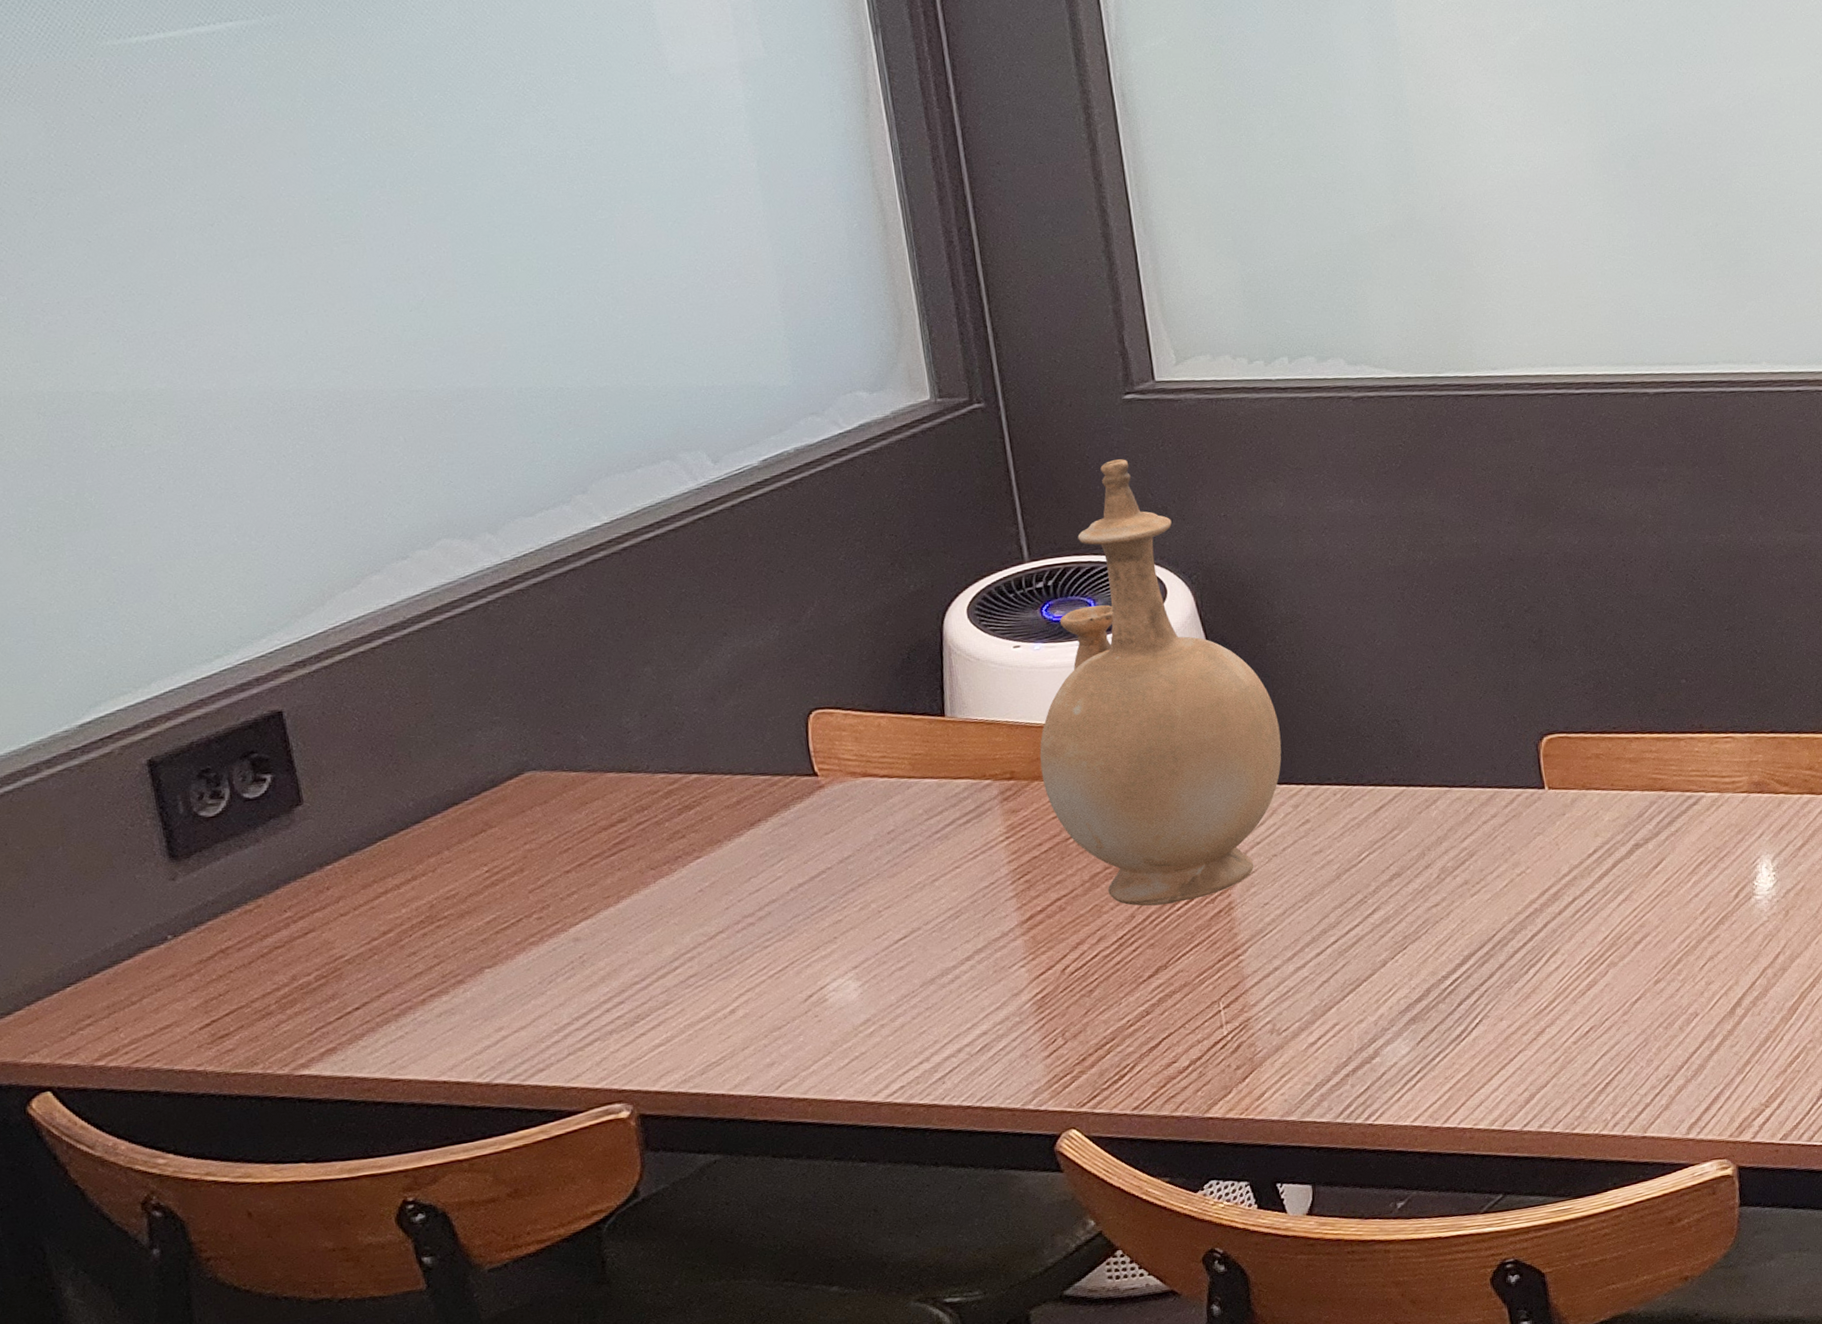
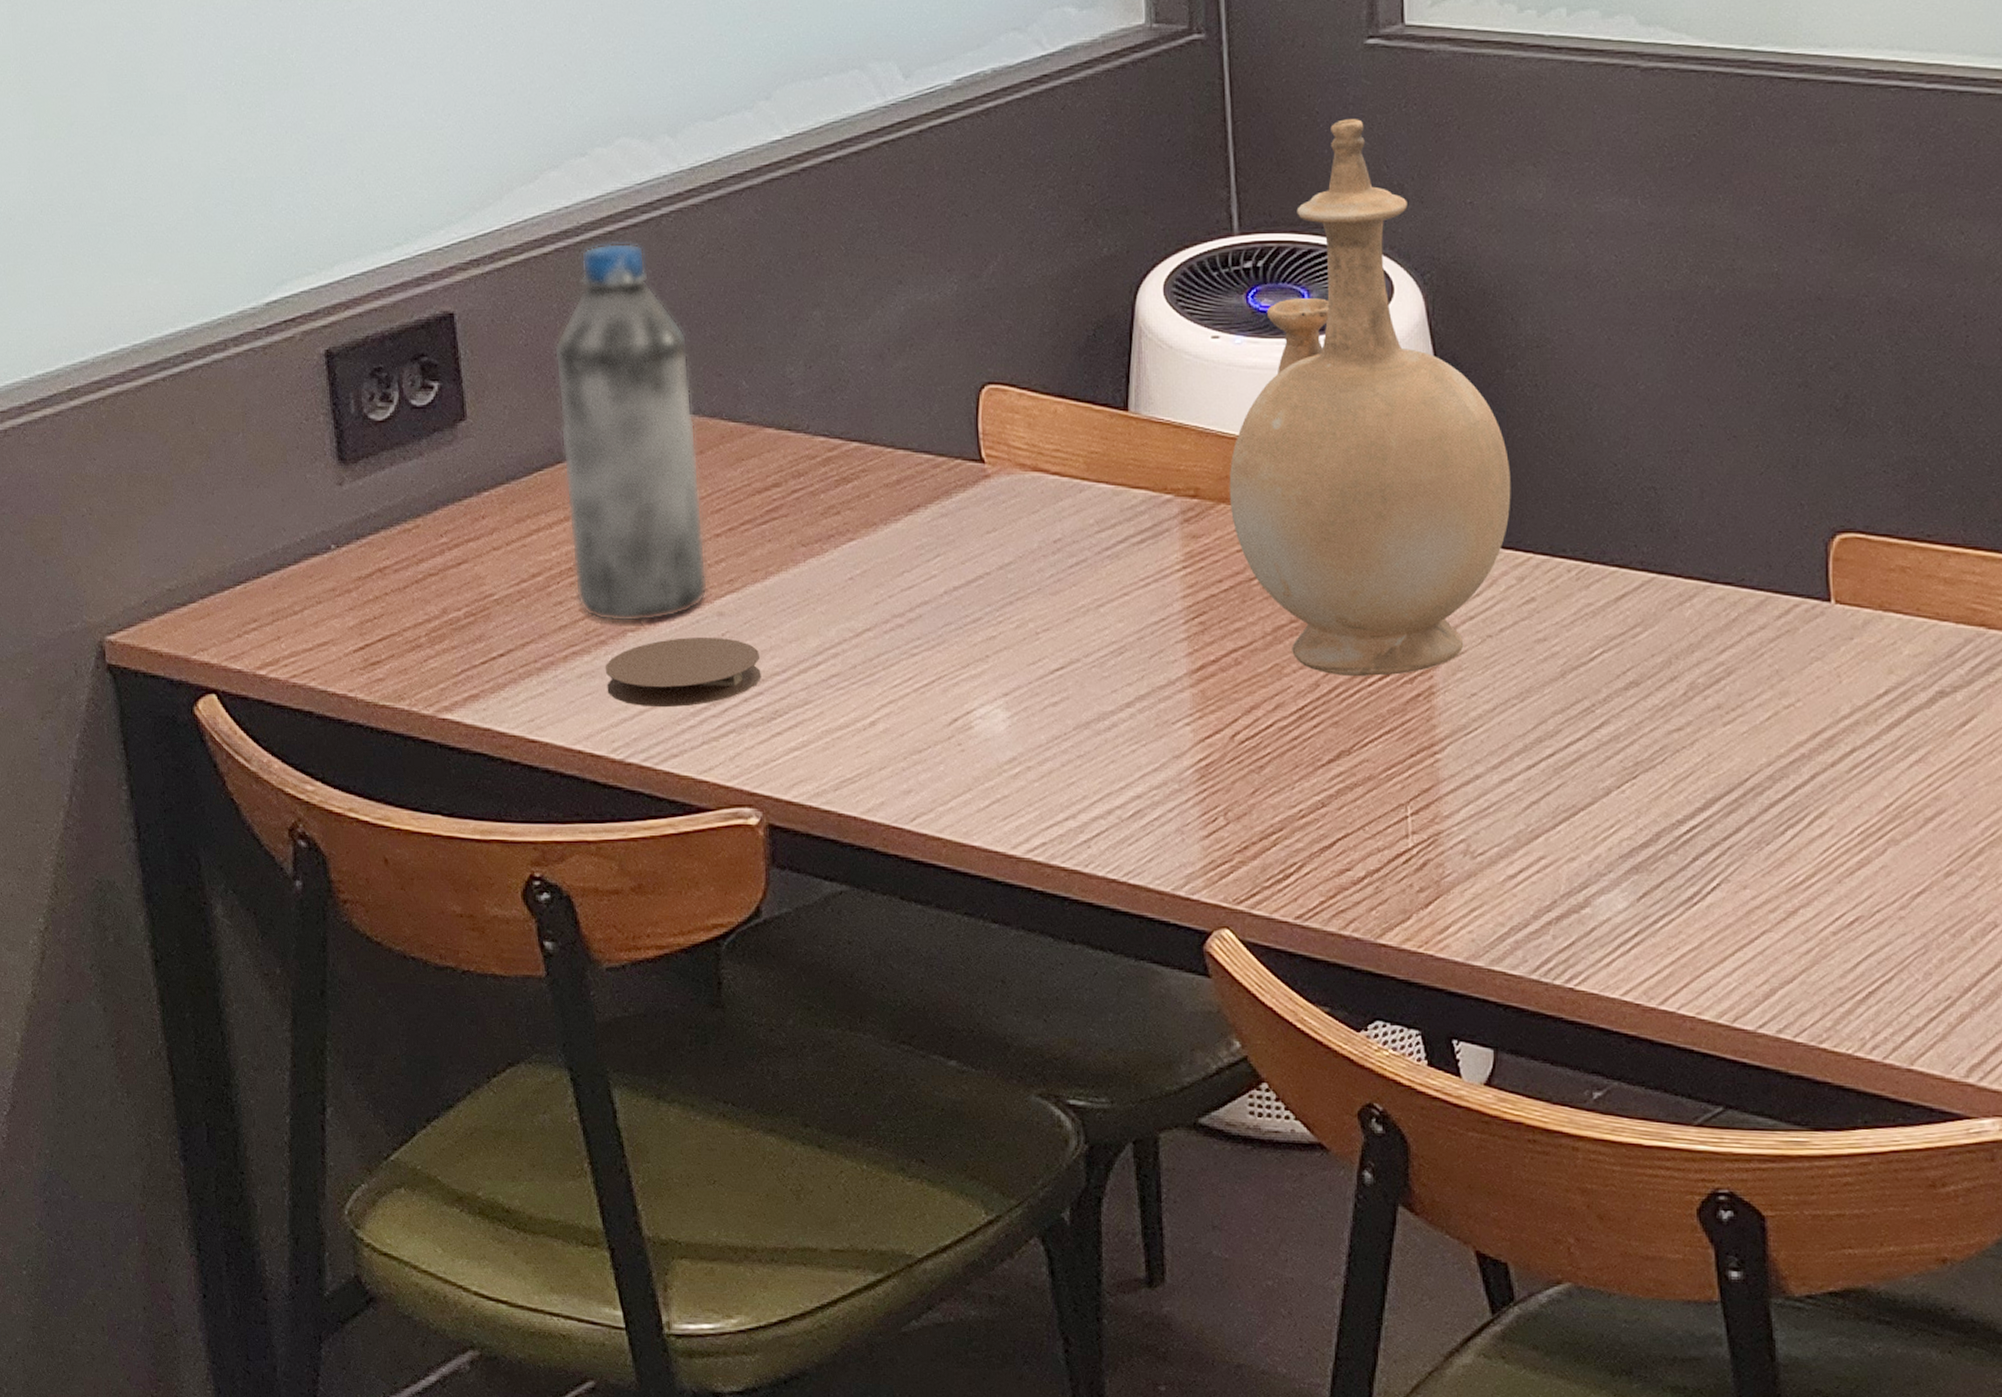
water bottle: none [388,629,562,963] -> present [554,243,708,622]
coaster: none [465,959,622,1033] -> present [606,636,761,708]

